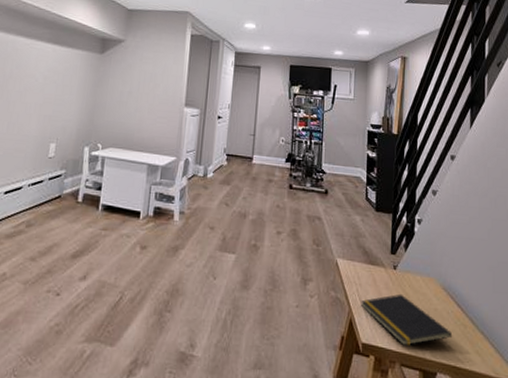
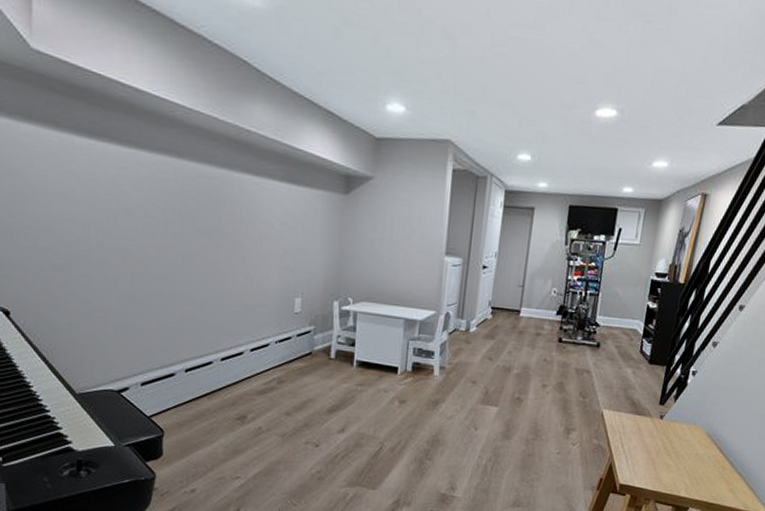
notepad: present [361,293,453,346] -> none [622,441,710,486]

